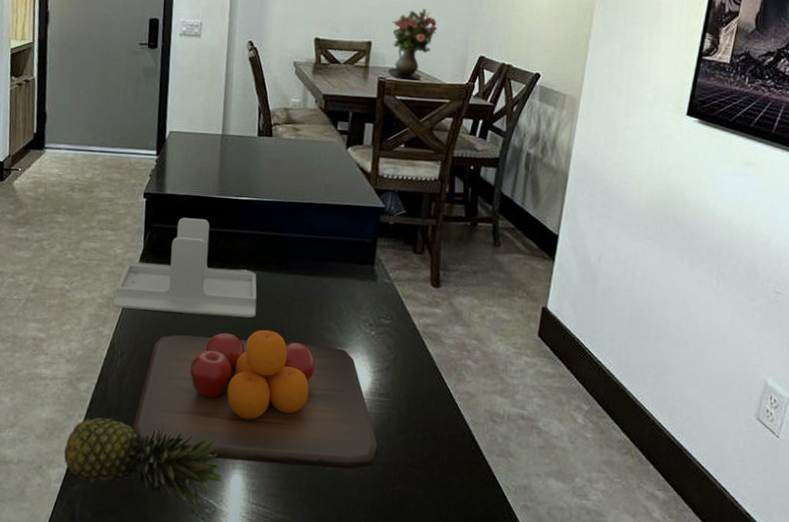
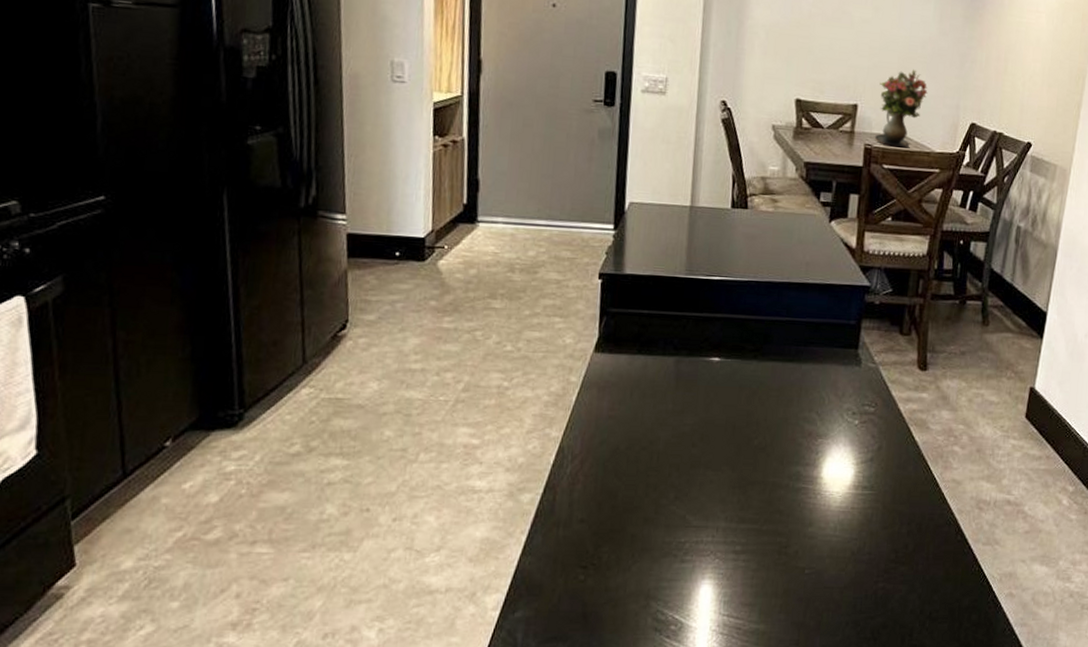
fruit: present [63,417,222,513] -> none [502,533,689,631]
napkin holder: present [112,218,257,319] -> none [560,301,730,412]
chopping board: present [132,329,377,469] -> none [586,423,860,570]

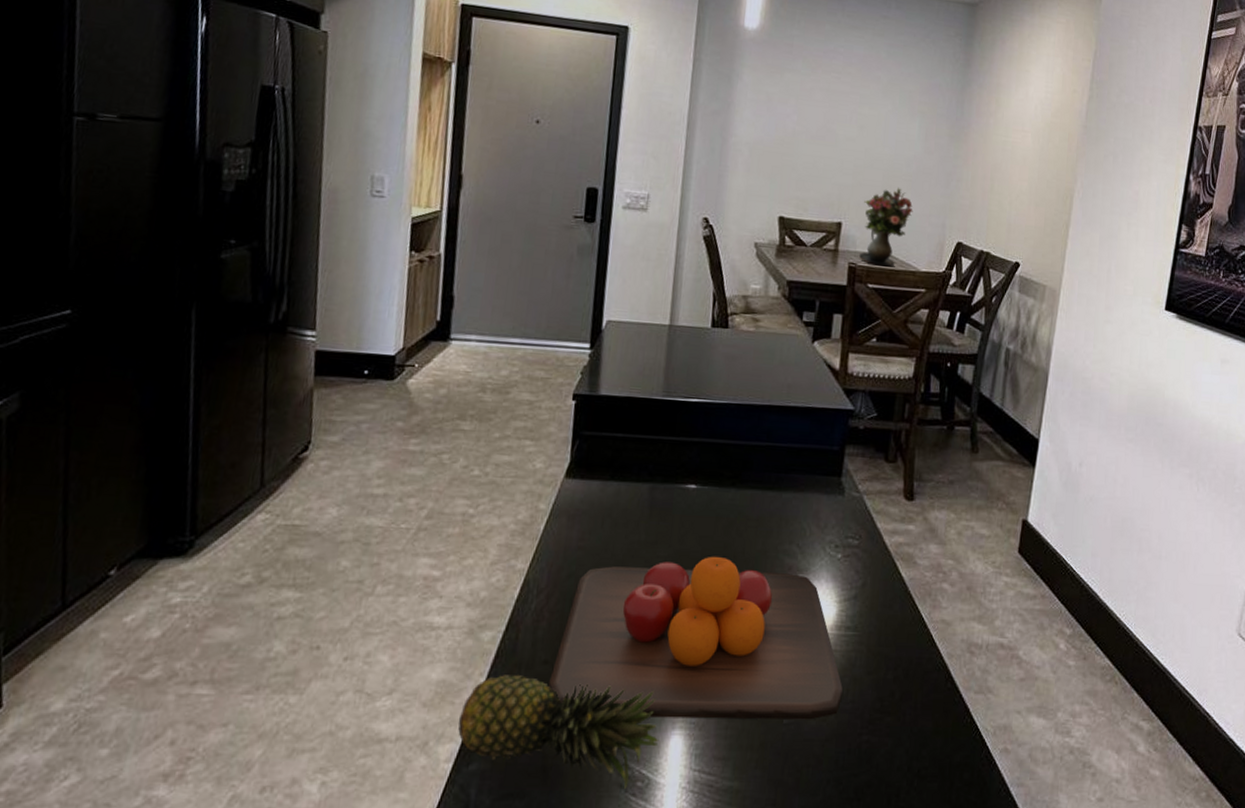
fruit: none [502,533,689,631] -> present [458,675,658,788]
chopping board: none [586,423,860,570] -> present [548,556,843,720]

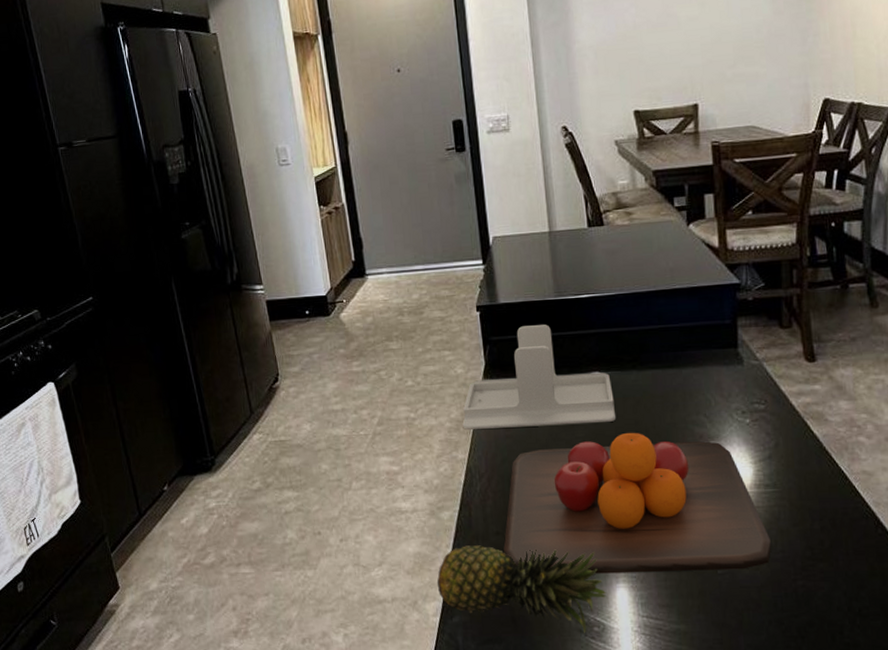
napkin holder: none [528,424,707,543] -> present [461,325,617,431]
bouquet: present [859,188,913,267] -> none [717,56,771,140]

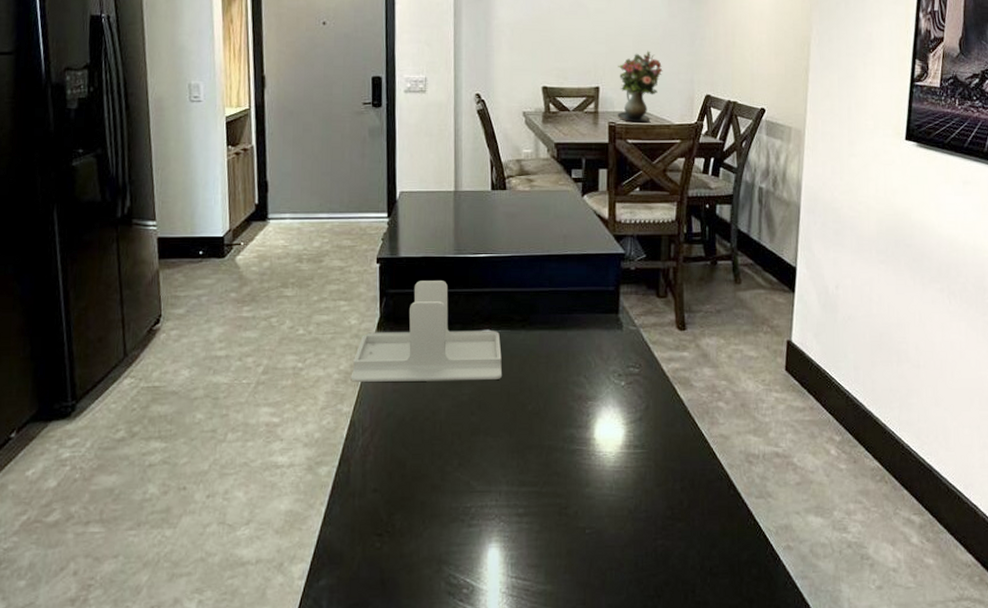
fruit: present [436,545,606,633] -> none [306,503,478,595]
chopping board: present [503,432,771,574] -> none [380,390,636,533]
bouquet: none [717,56,771,140] -> present [618,51,663,123]

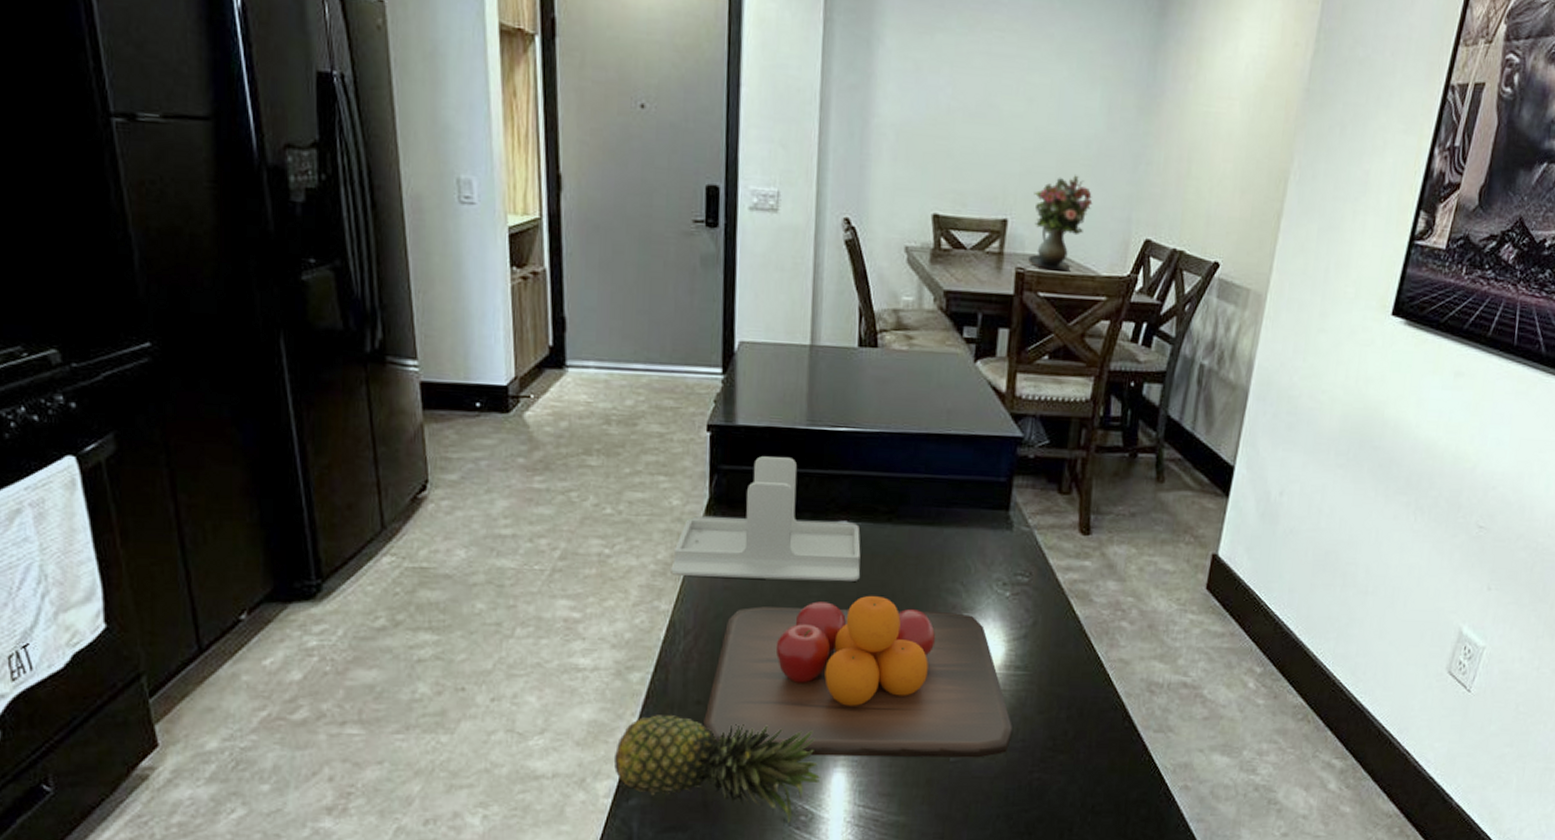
fruit: none [306,503,478,595] -> present [613,715,820,822]
chopping board: none [380,390,636,533] -> present [703,595,1012,758]

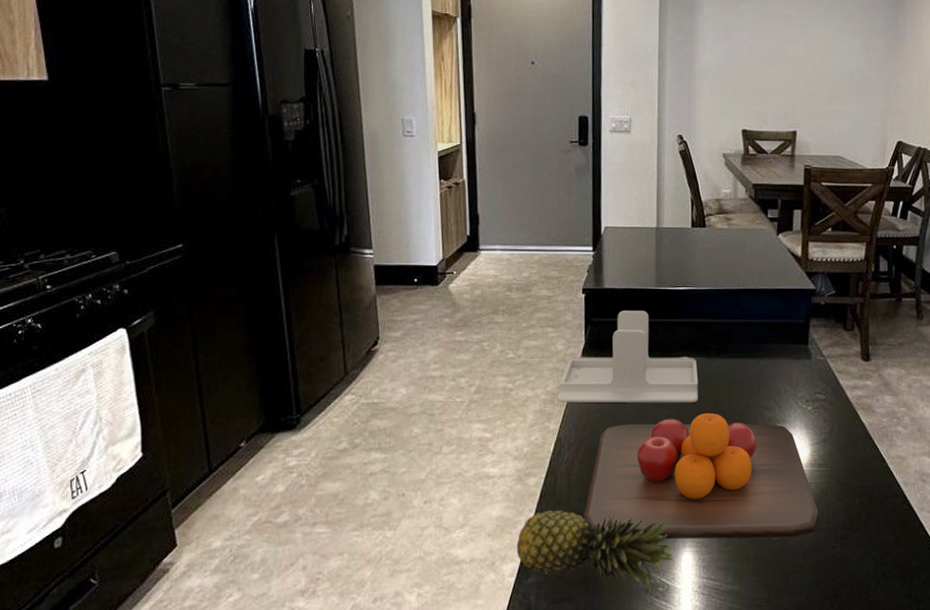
bouquet: present [1028,175,1093,272] -> none [813,97,858,167]

